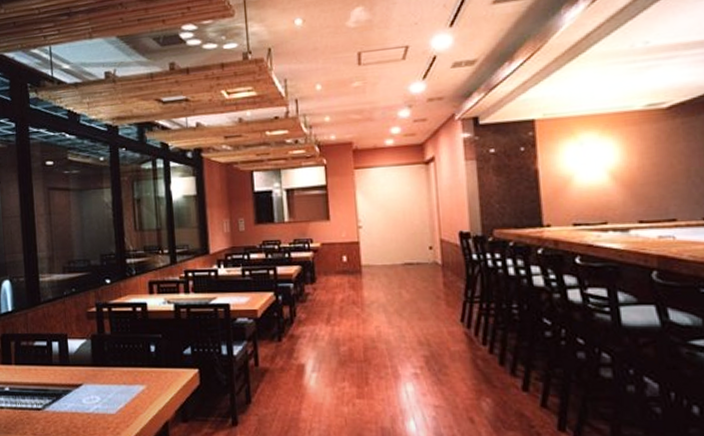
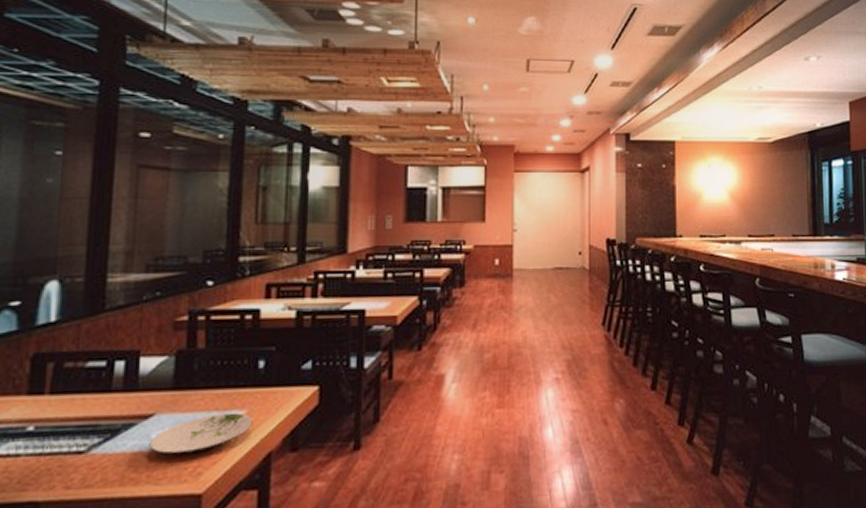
plate: none [82,387,152,416] -> present [149,413,253,455]

